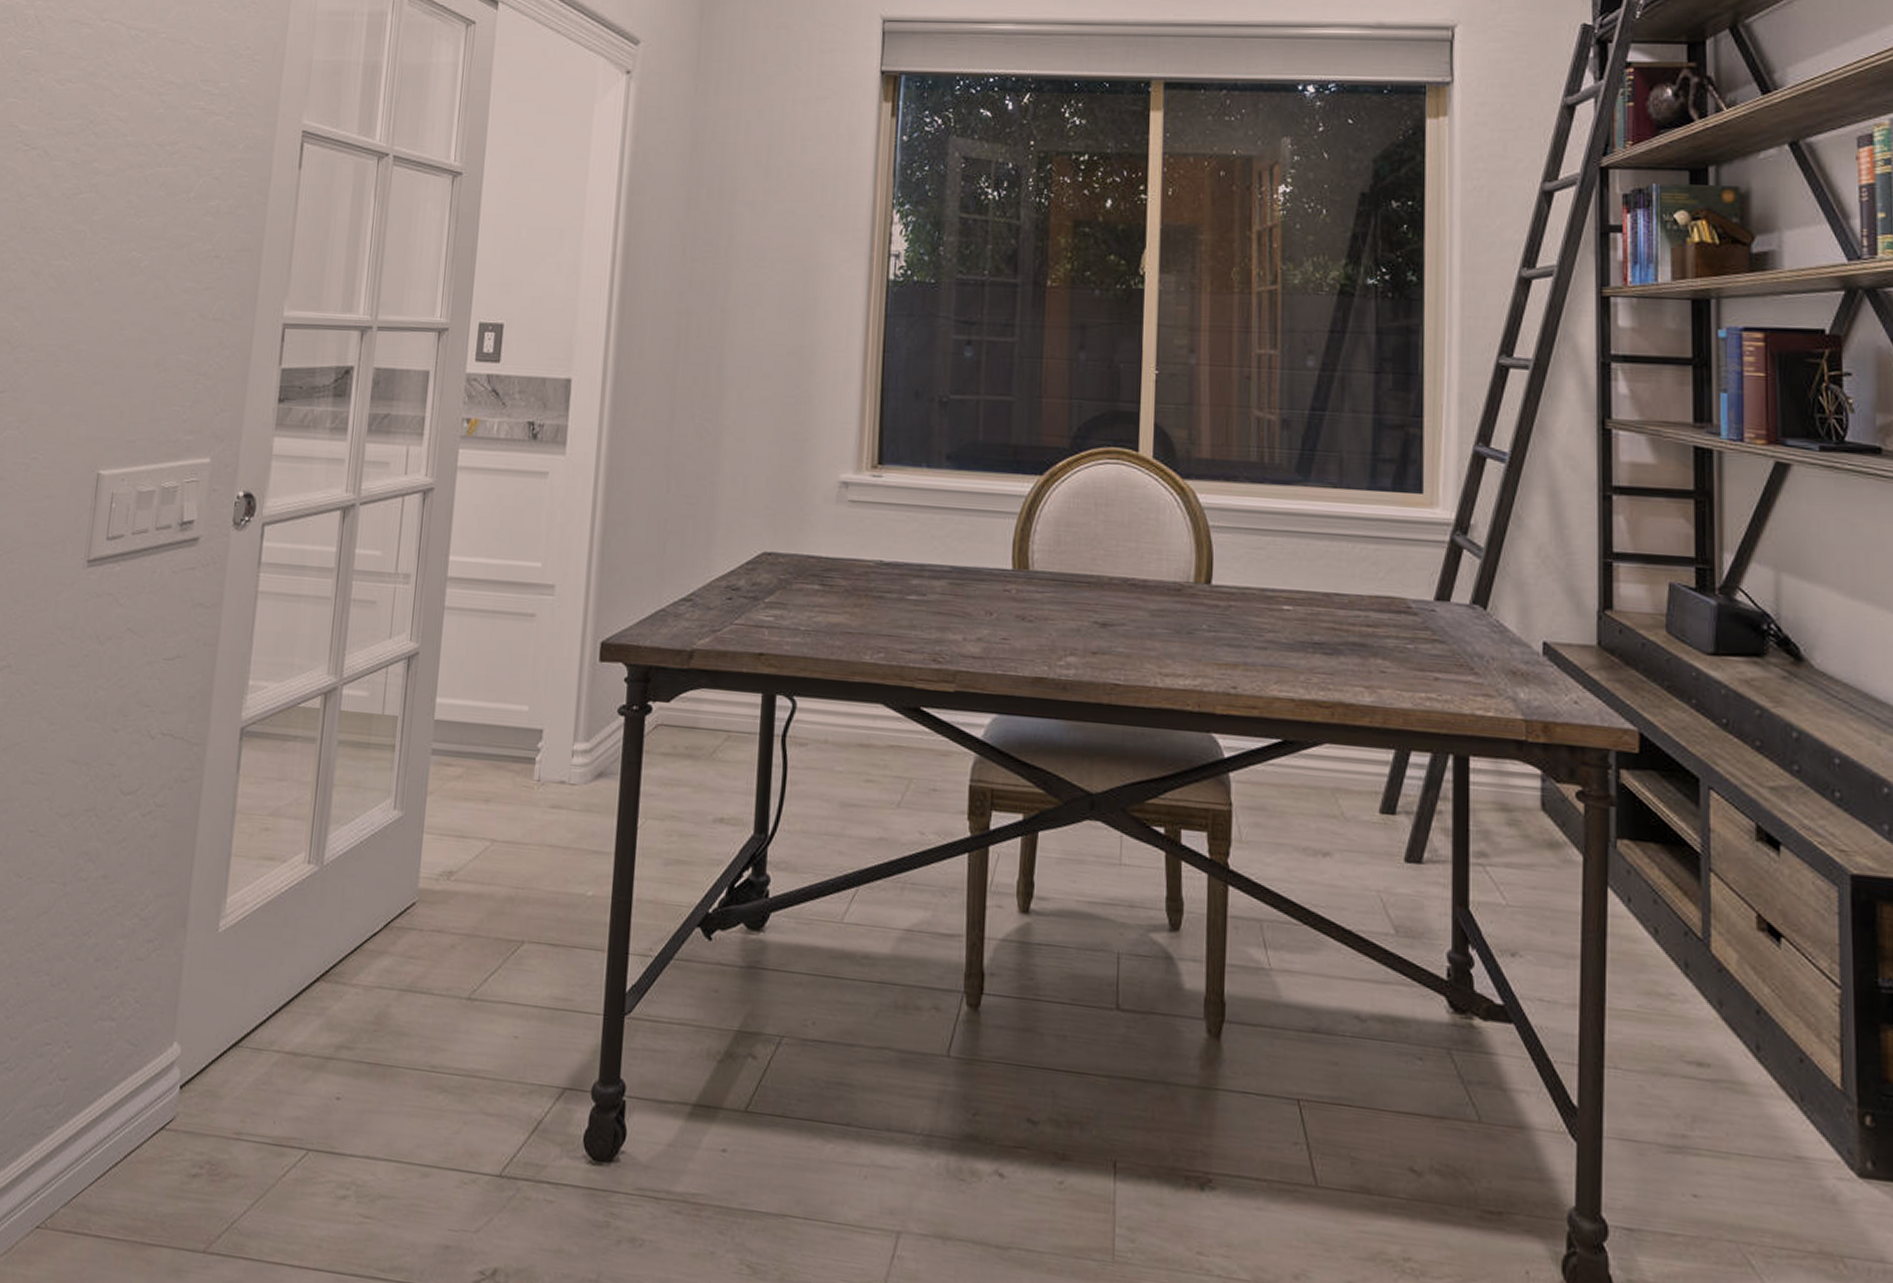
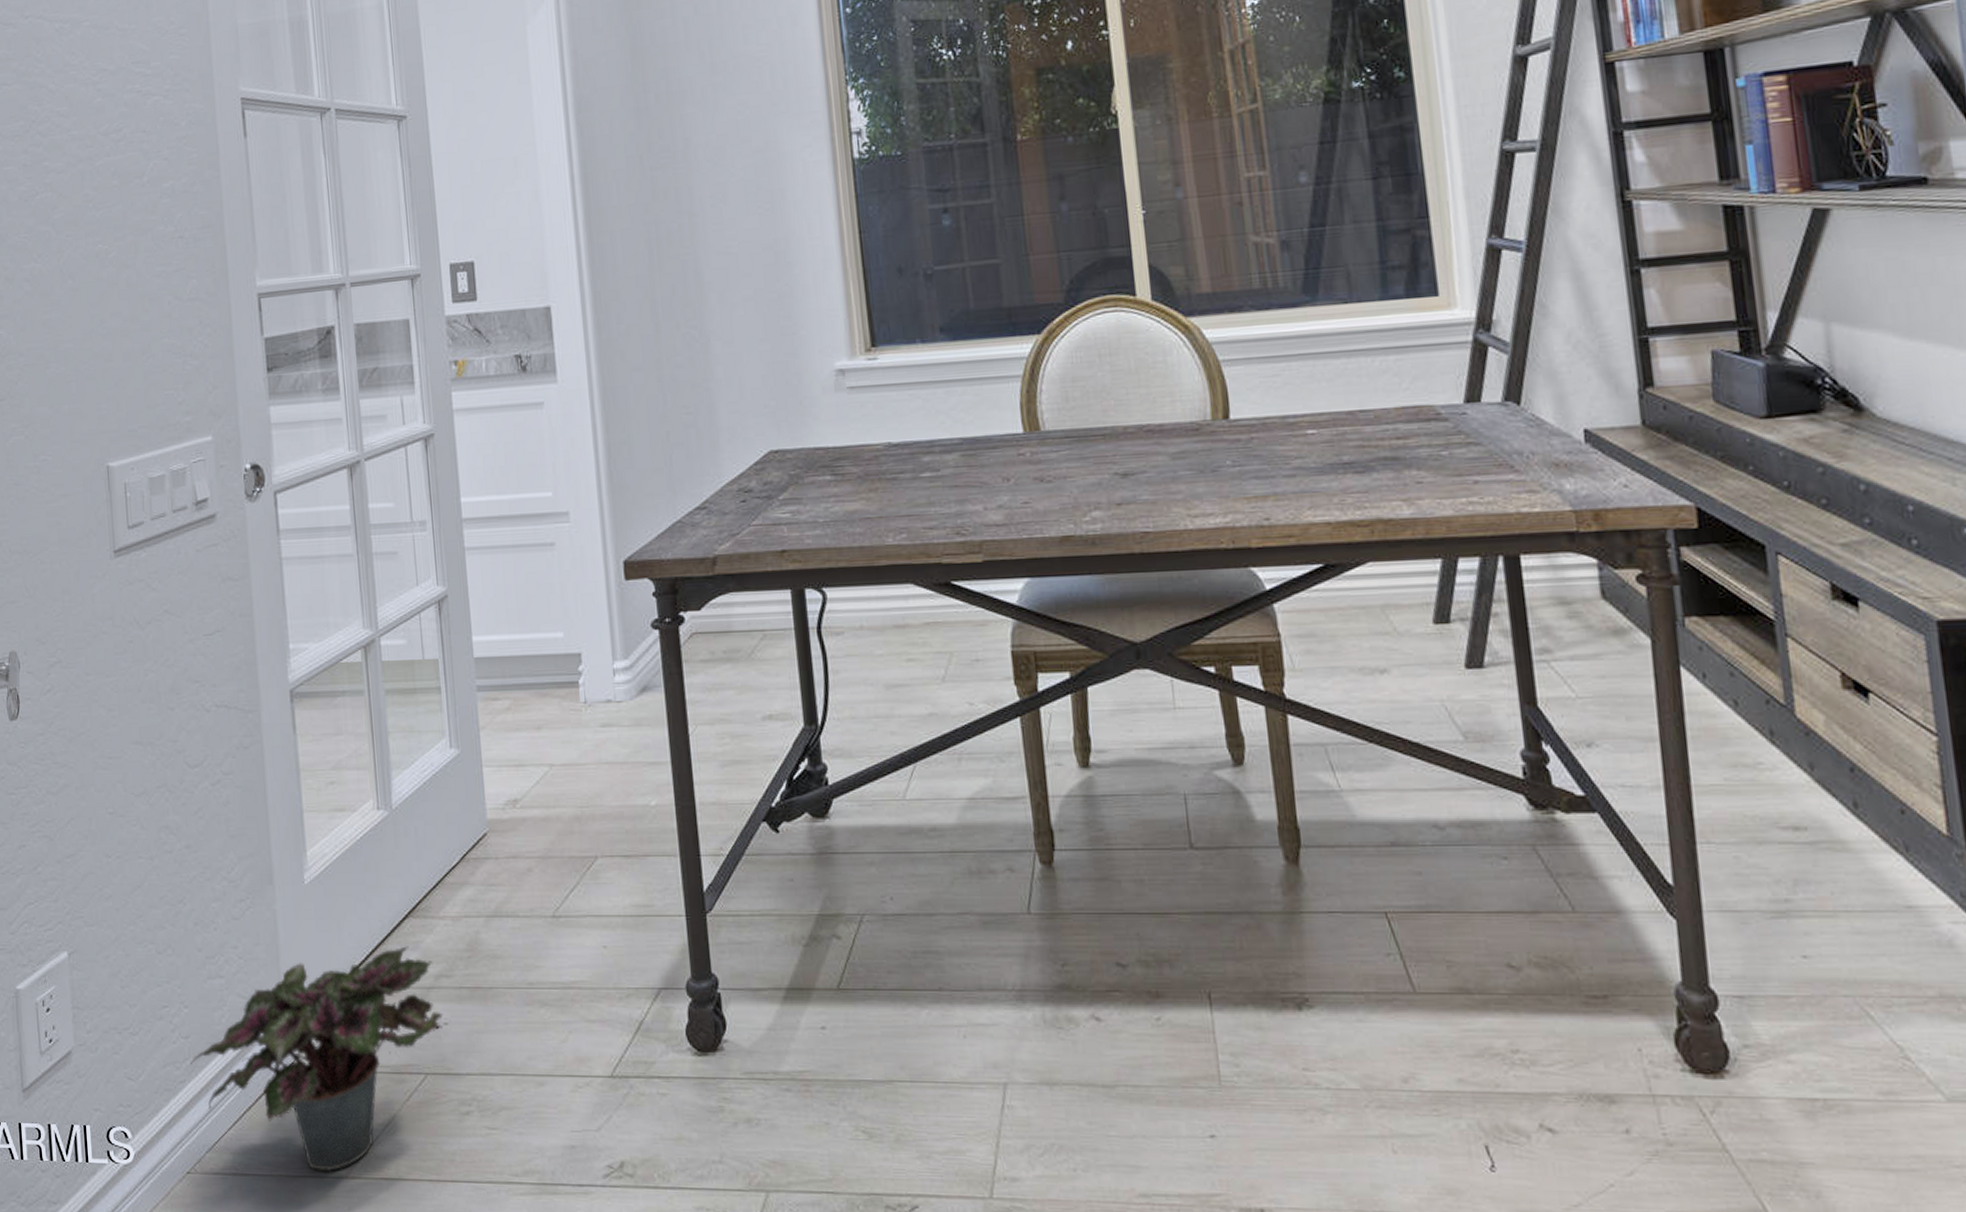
potted plant: none [63,1010,338,1243] -> present [190,946,444,1171]

